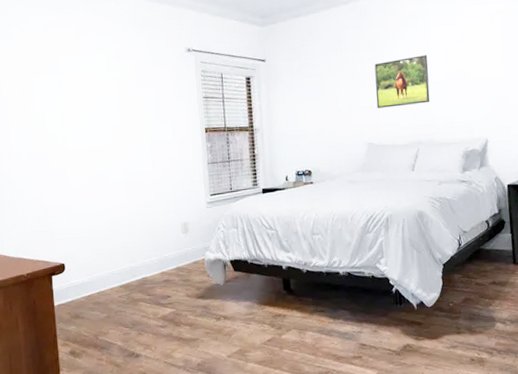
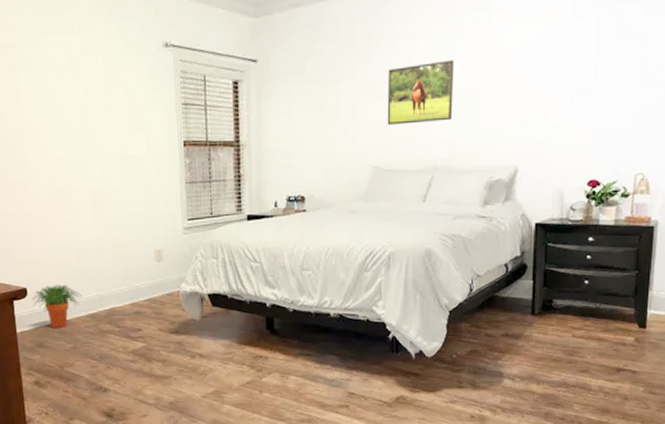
potted plant: none [68,258,116,300] -> present [31,284,82,329]

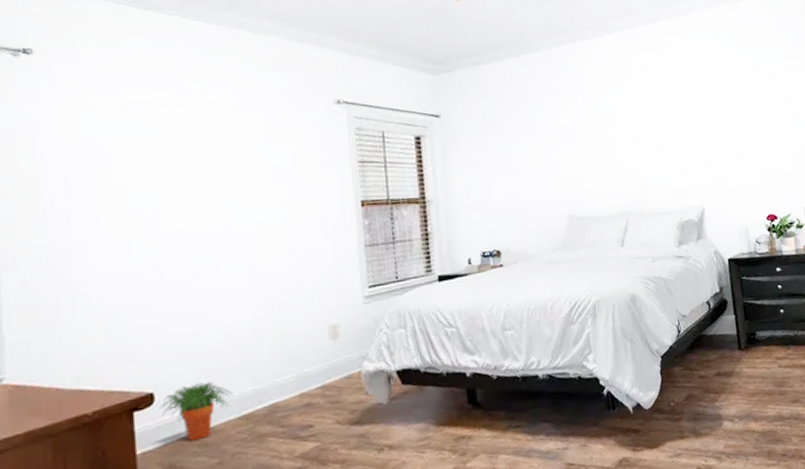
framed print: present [387,60,454,125] -> none [573,112,639,174]

